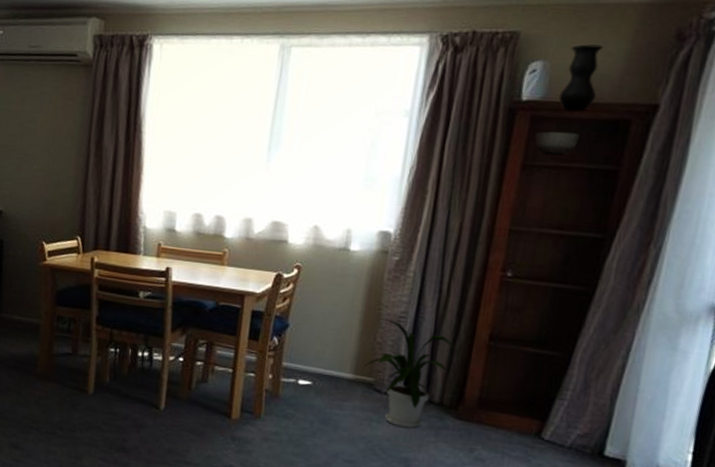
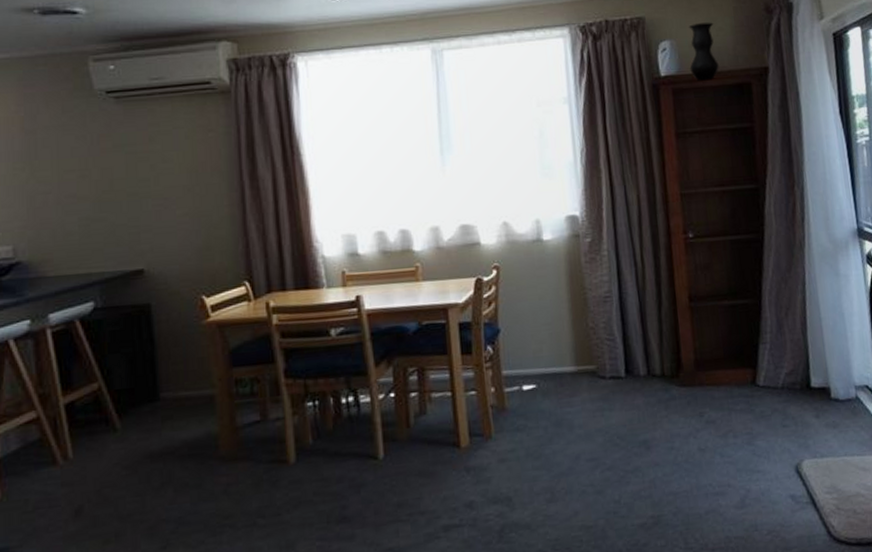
house plant: present [364,318,459,429] -> none [583,302,667,410]
bowl: present [534,131,580,155] -> none [679,99,716,121]

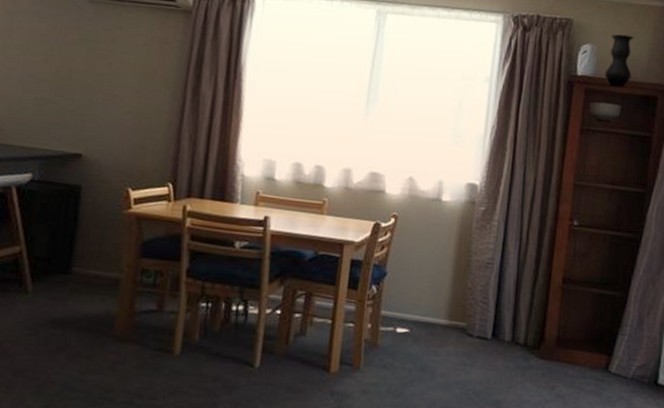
bowl: none [679,99,716,121] -> present [588,102,622,122]

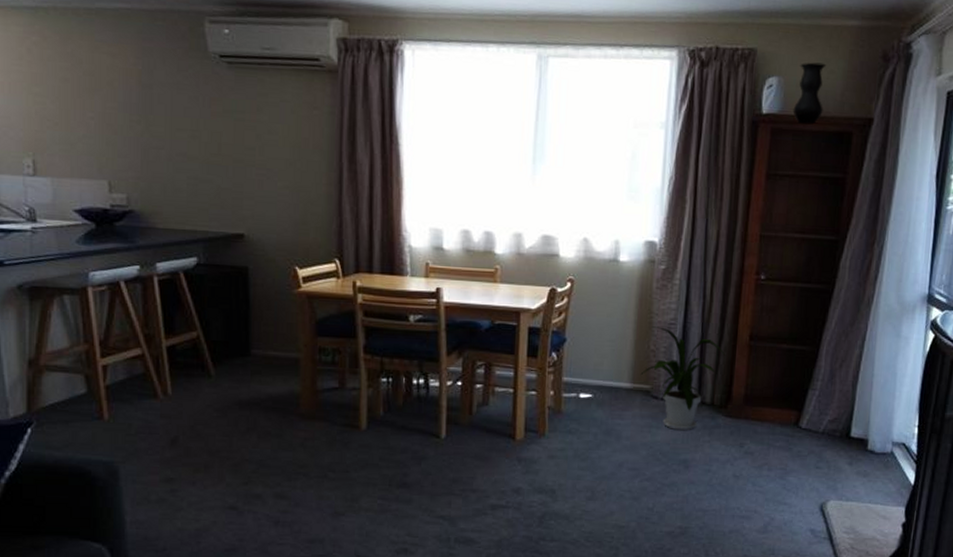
house plant: none [457,265,539,371] -> present [640,326,725,431]
bowl: present [588,102,622,122] -> none [775,142,813,165]

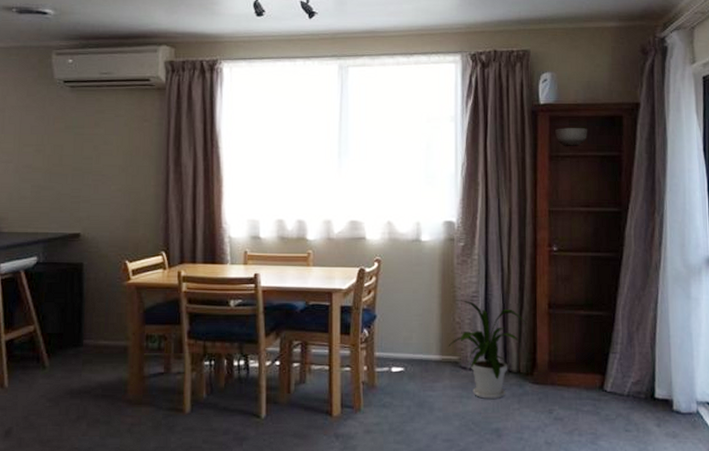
bowl: none [775,142,813,165] -> present [554,128,588,146]
vase: present [793,62,826,125] -> none [567,58,594,111]

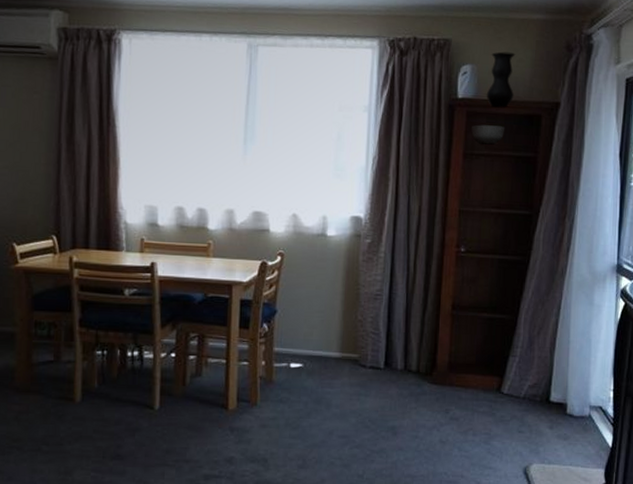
house plant: present [448,300,526,400] -> none [349,297,429,398]
vase: none [567,58,594,111] -> present [486,51,516,108]

